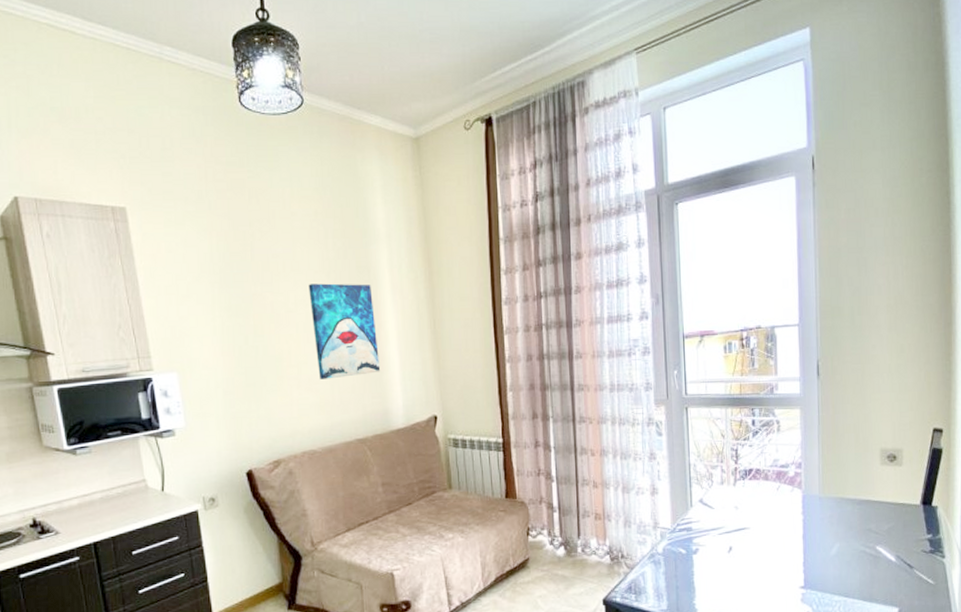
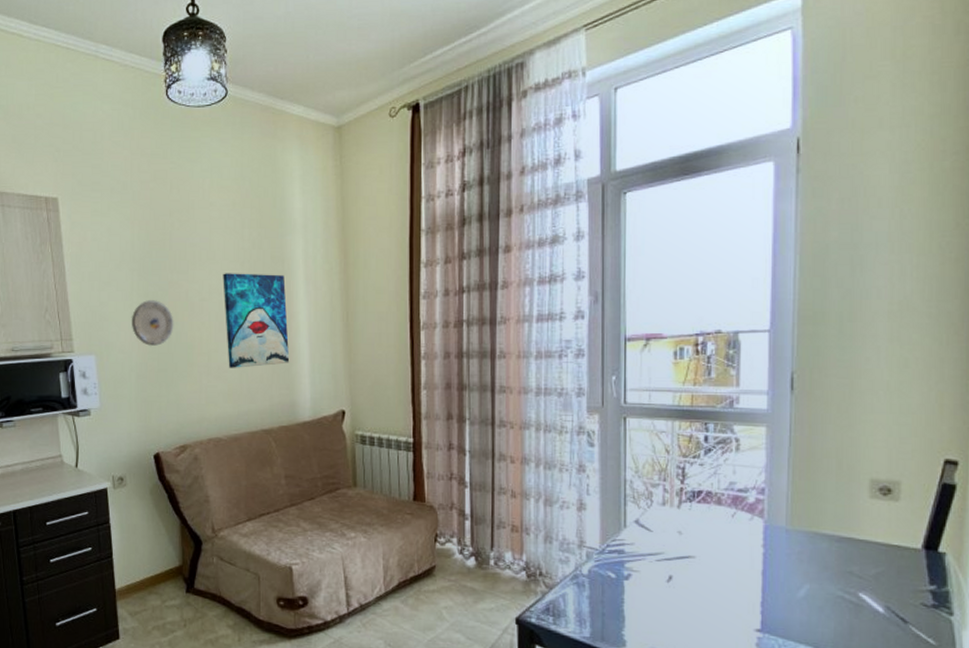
plate: none [214,313,261,360] -> present [131,300,174,346]

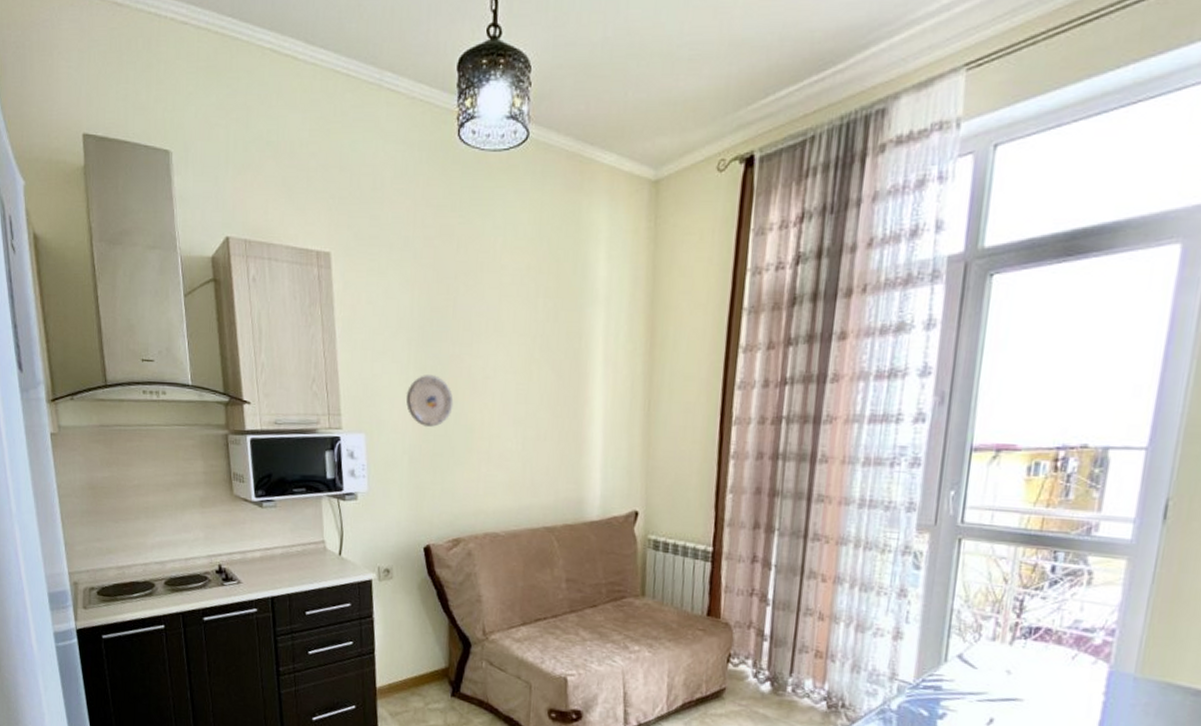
wall art: present [223,273,290,368] -> none [510,348,581,457]

